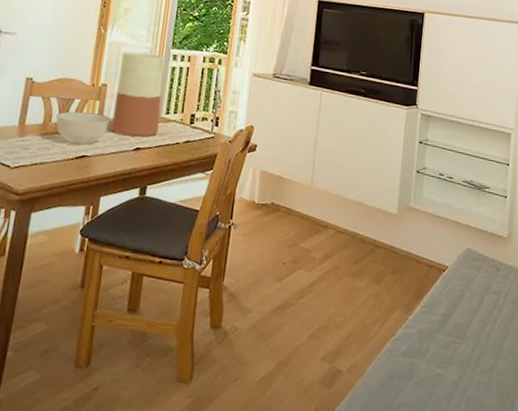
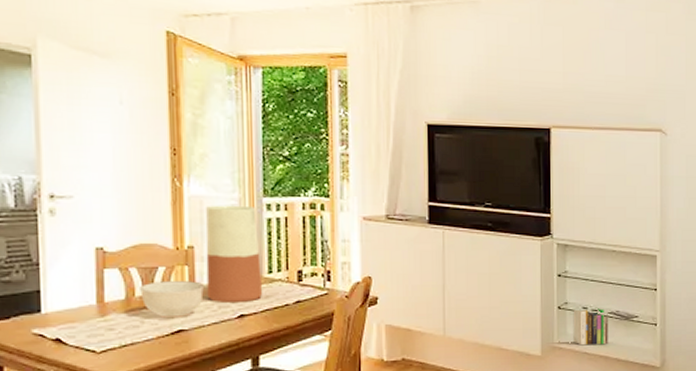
books: none [428,174,462,211] -> present [573,307,608,346]

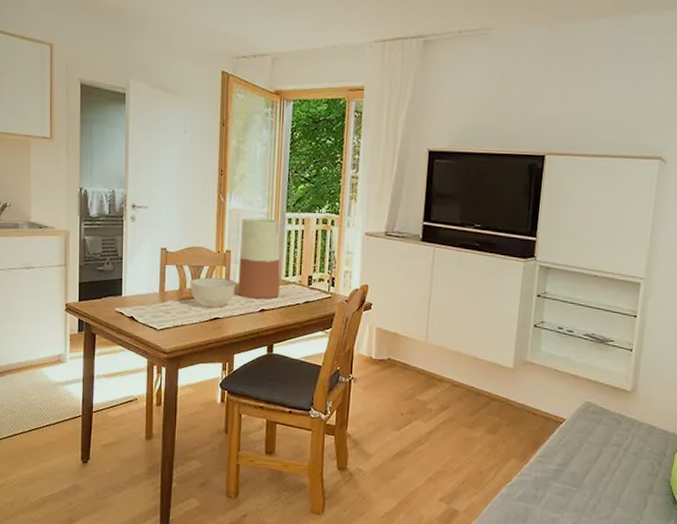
books: present [573,307,608,346] -> none [545,328,583,365]

